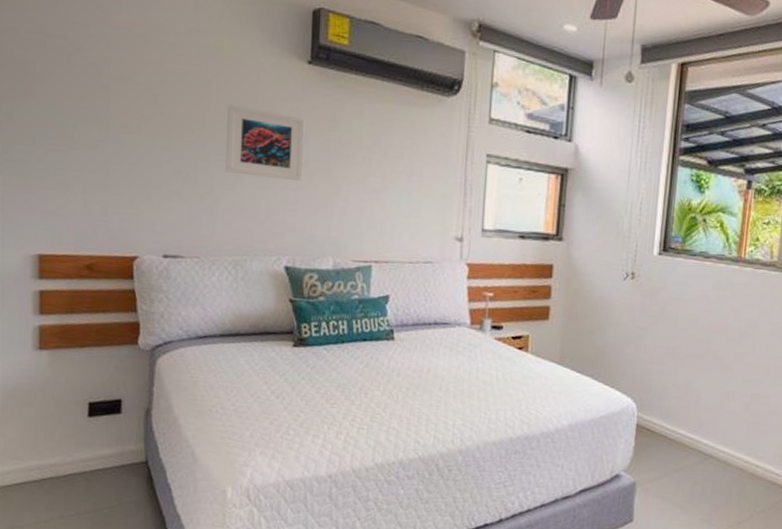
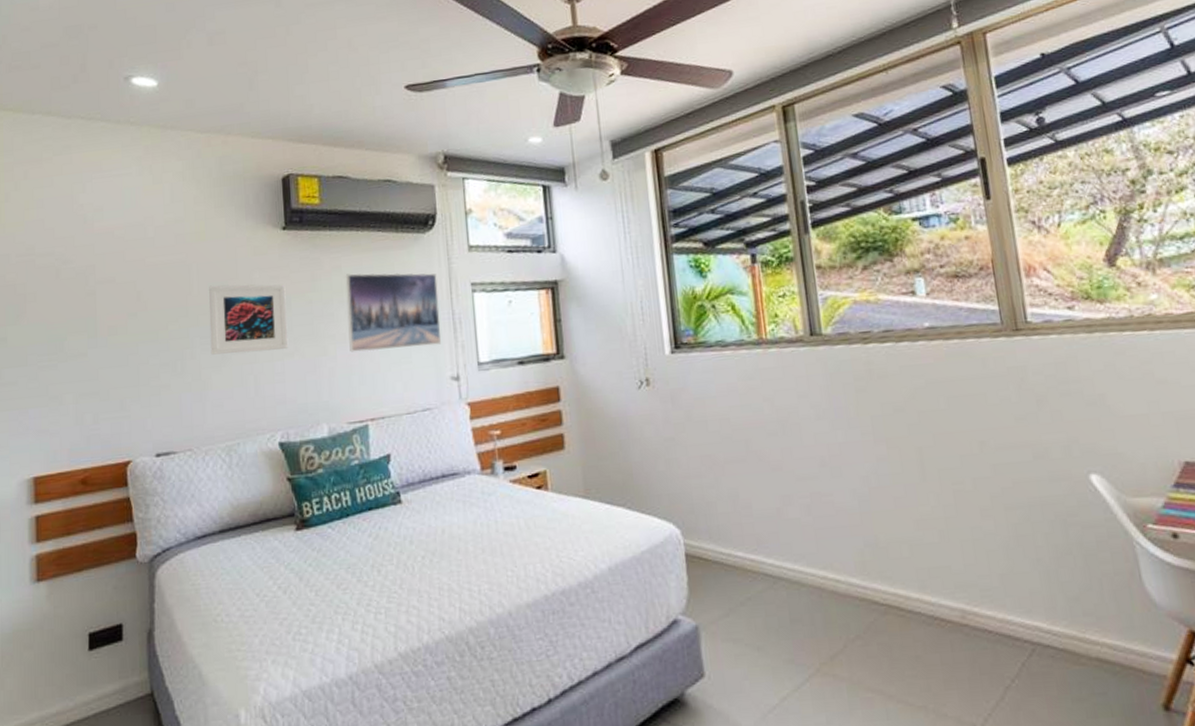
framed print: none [362,121,455,206] -> present [346,272,442,352]

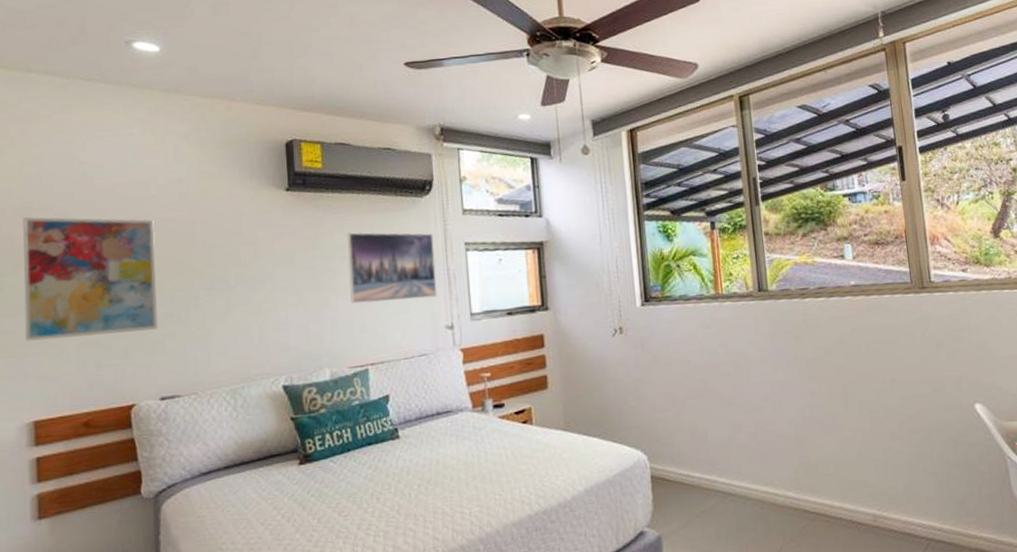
wall art: none [24,263,154,393] -> present [22,217,158,342]
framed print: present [209,284,289,355] -> none [213,240,292,306]

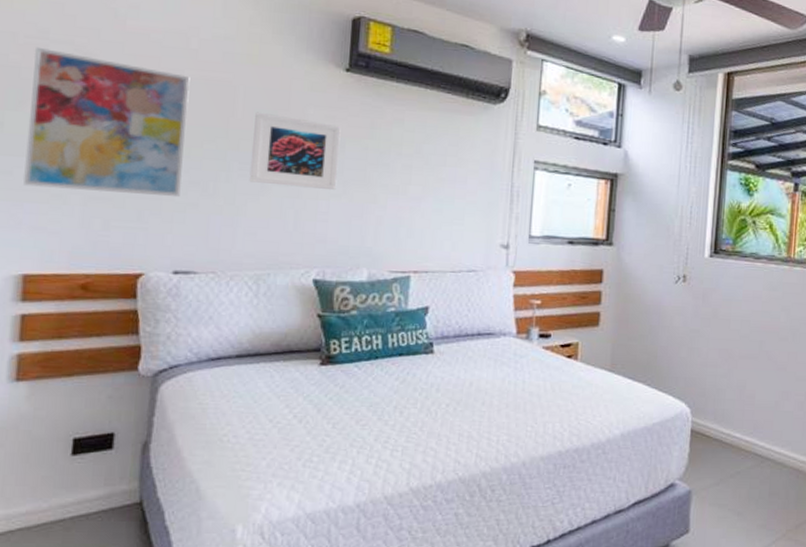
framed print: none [213,240,292,306] -> present [249,112,341,191]
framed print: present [347,232,438,304] -> none [401,128,501,213]

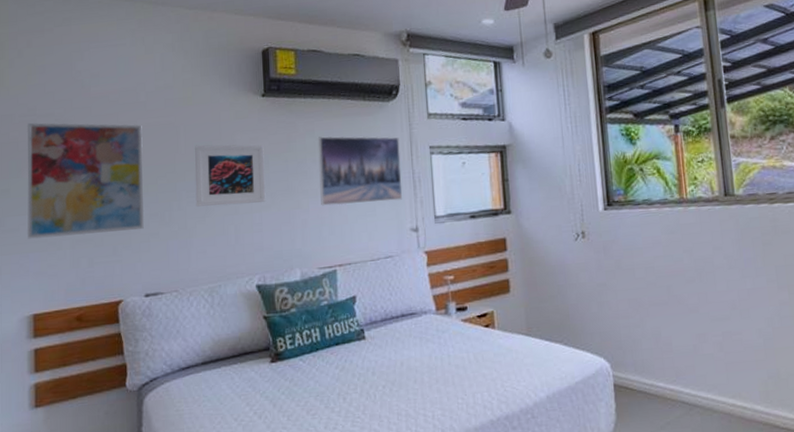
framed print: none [401,128,501,213] -> present [318,136,403,206]

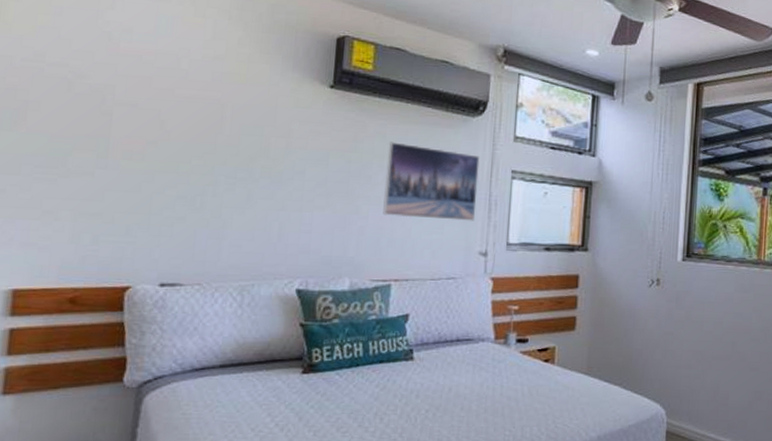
wall art: present [27,122,145,239] -> none [16,69,180,212]
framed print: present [194,144,266,207] -> none [235,128,325,203]

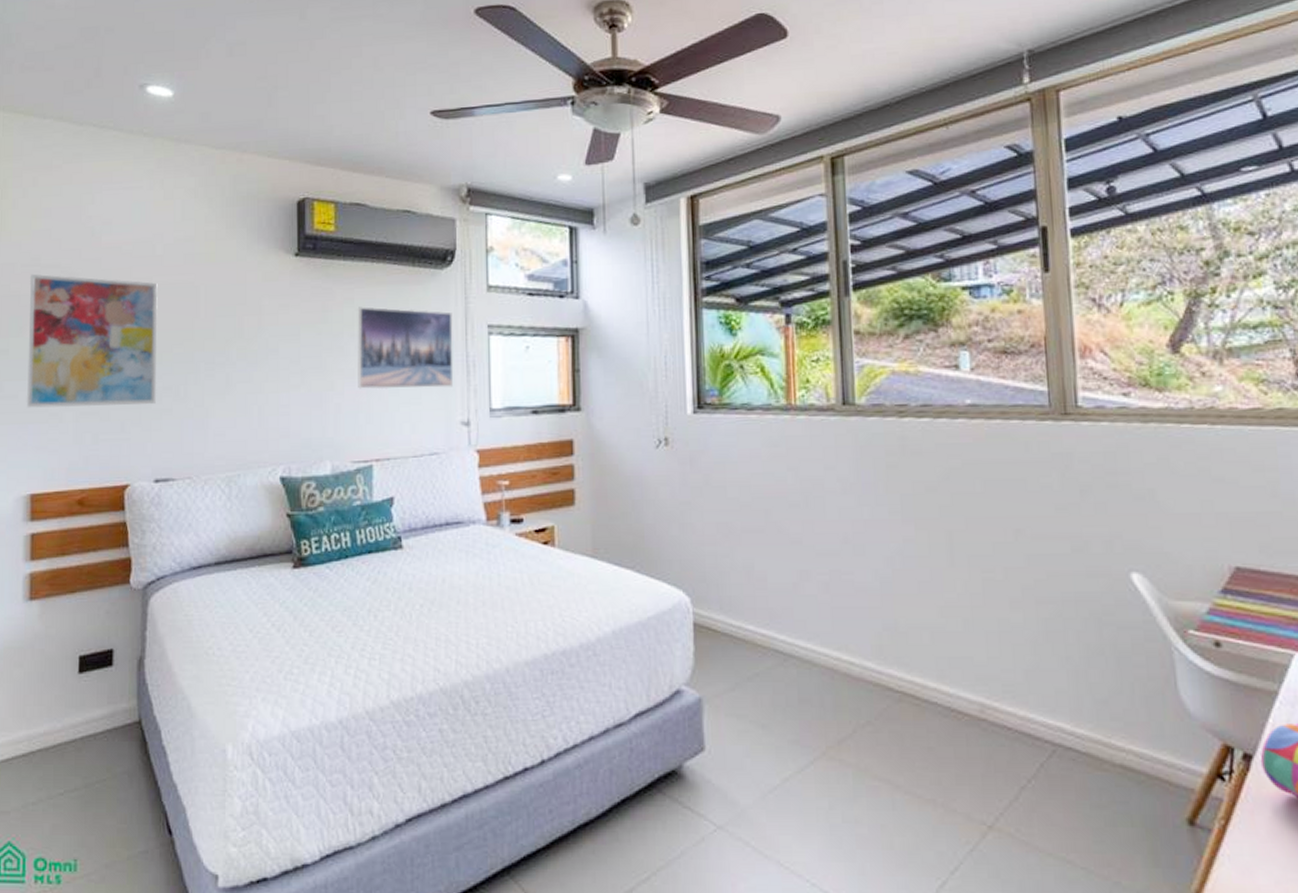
wall art: none [16,69,180,212] -> present [27,274,158,408]

